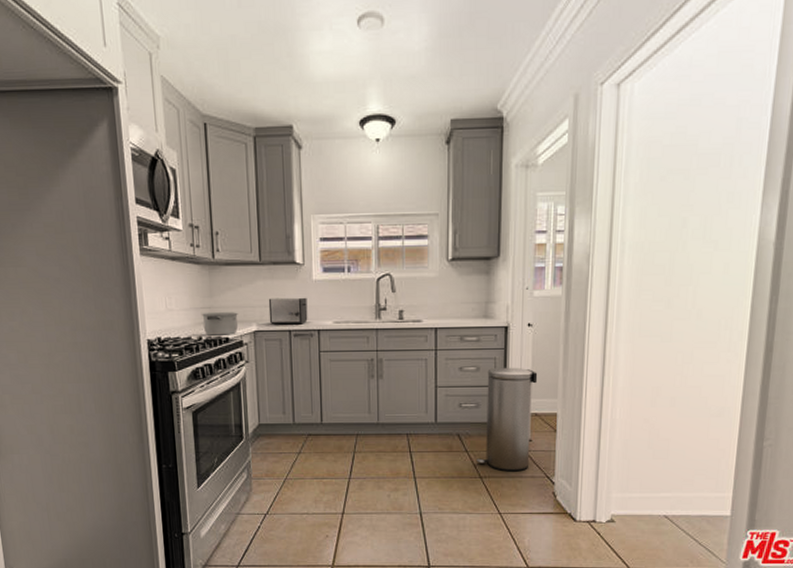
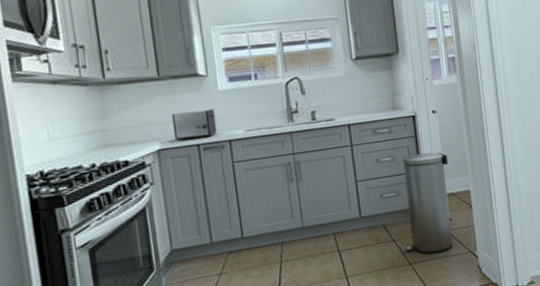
cooking pot: present [201,312,238,336] -> none [92,132,138,161]

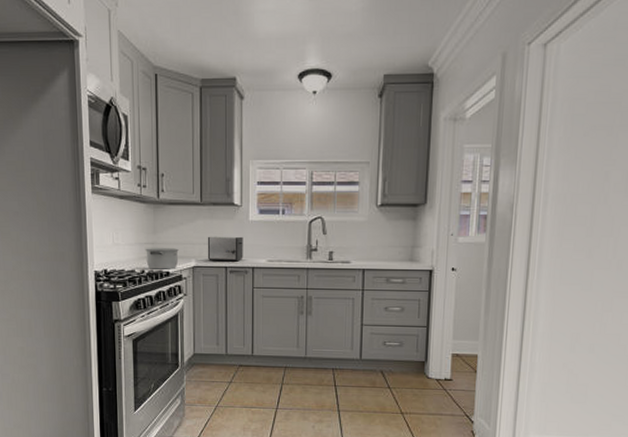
cooking pot: none [92,132,138,161] -> present [144,248,179,269]
pedal bin: present [402,152,453,255] -> none [398,308,460,410]

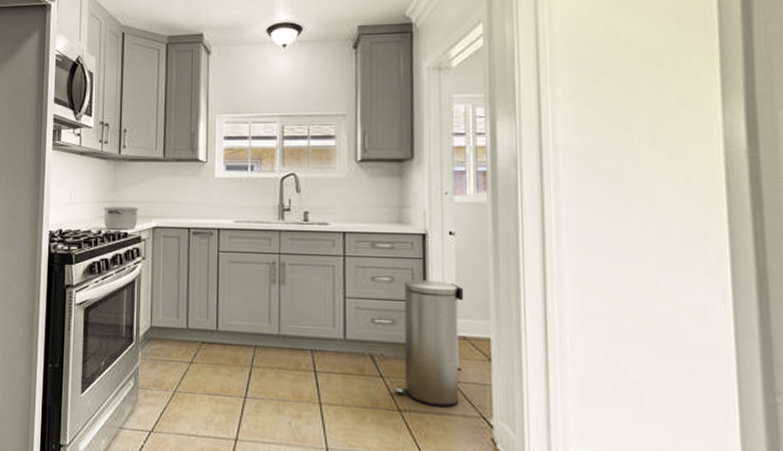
toaster: present [207,236,243,262] -> none [169,194,208,222]
pedal bin: none [398,308,460,410] -> present [394,279,464,408]

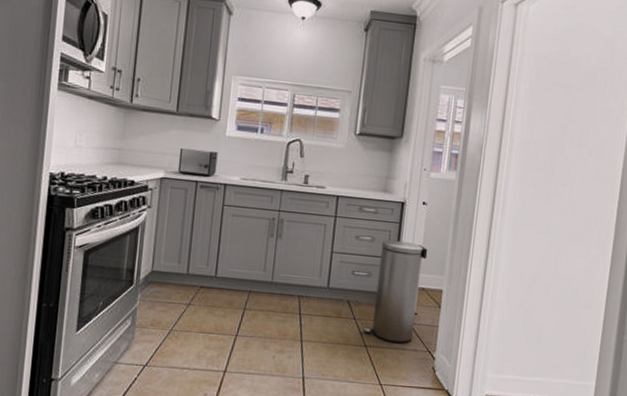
cooking pot: present [102,206,139,230] -> none [109,153,148,179]
toaster: none [169,194,208,222] -> present [177,147,218,177]

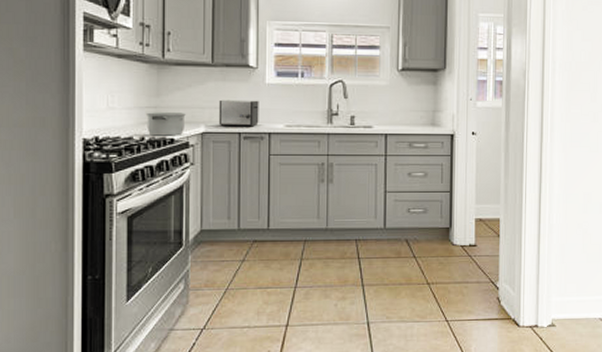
cooking pot: none [109,153,148,179] -> present [145,112,186,136]
pedal bin: present [363,239,428,344] -> none [424,173,482,278]

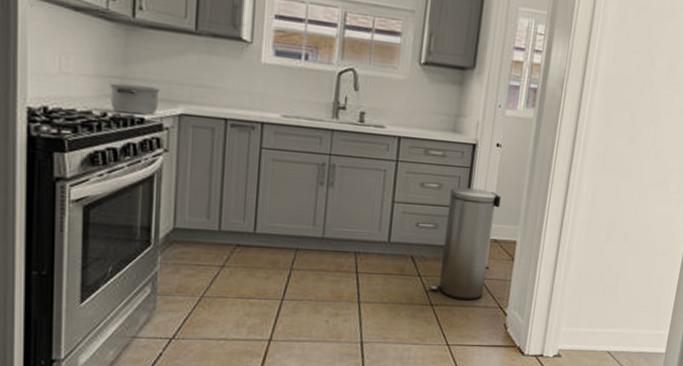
toaster: present [218,99,259,127] -> none [200,76,252,114]
pedal bin: none [424,173,482,278] -> present [429,186,502,301]

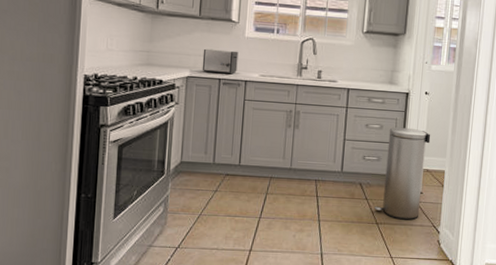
cooking pot: present [108,83,160,115] -> none [139,55,174,78]
toaster: none [200,76,252,114] -> present [202,48,239,75]

